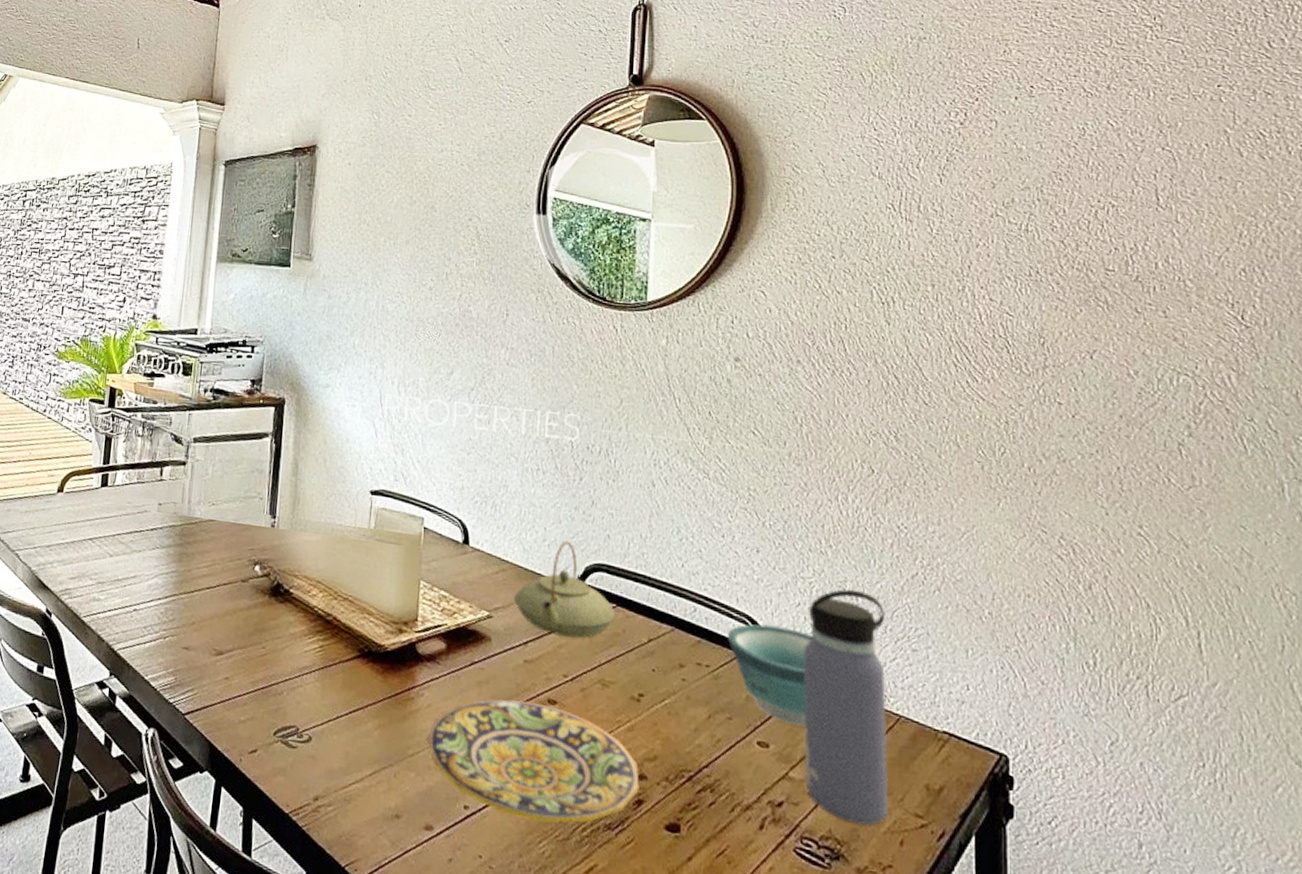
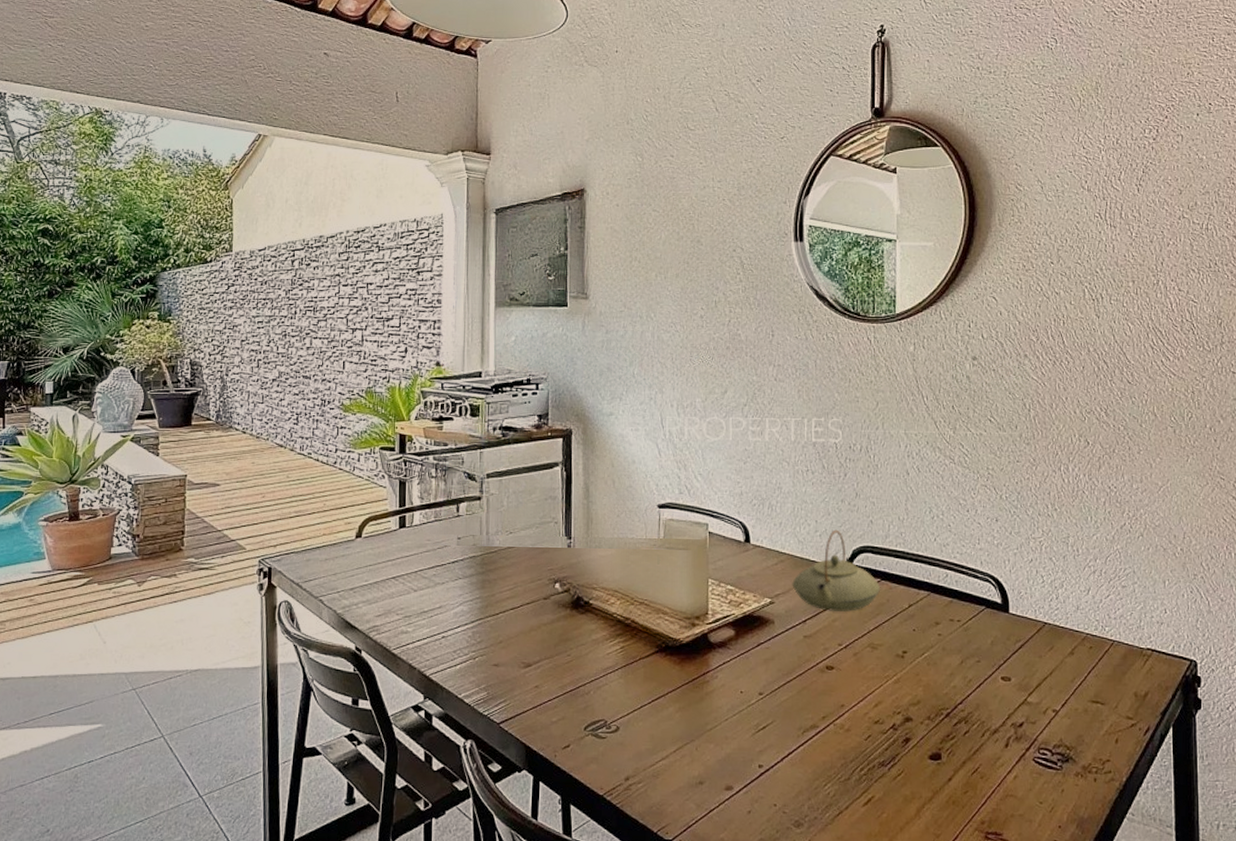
plate: present [427,699,640,823] -> none [723,670,906,769]
bowl: present [727,624,813,726] -> none [974,579,1044,660]
water bottle: present [803,589,889,826] -> none [1036,544,1106,733]

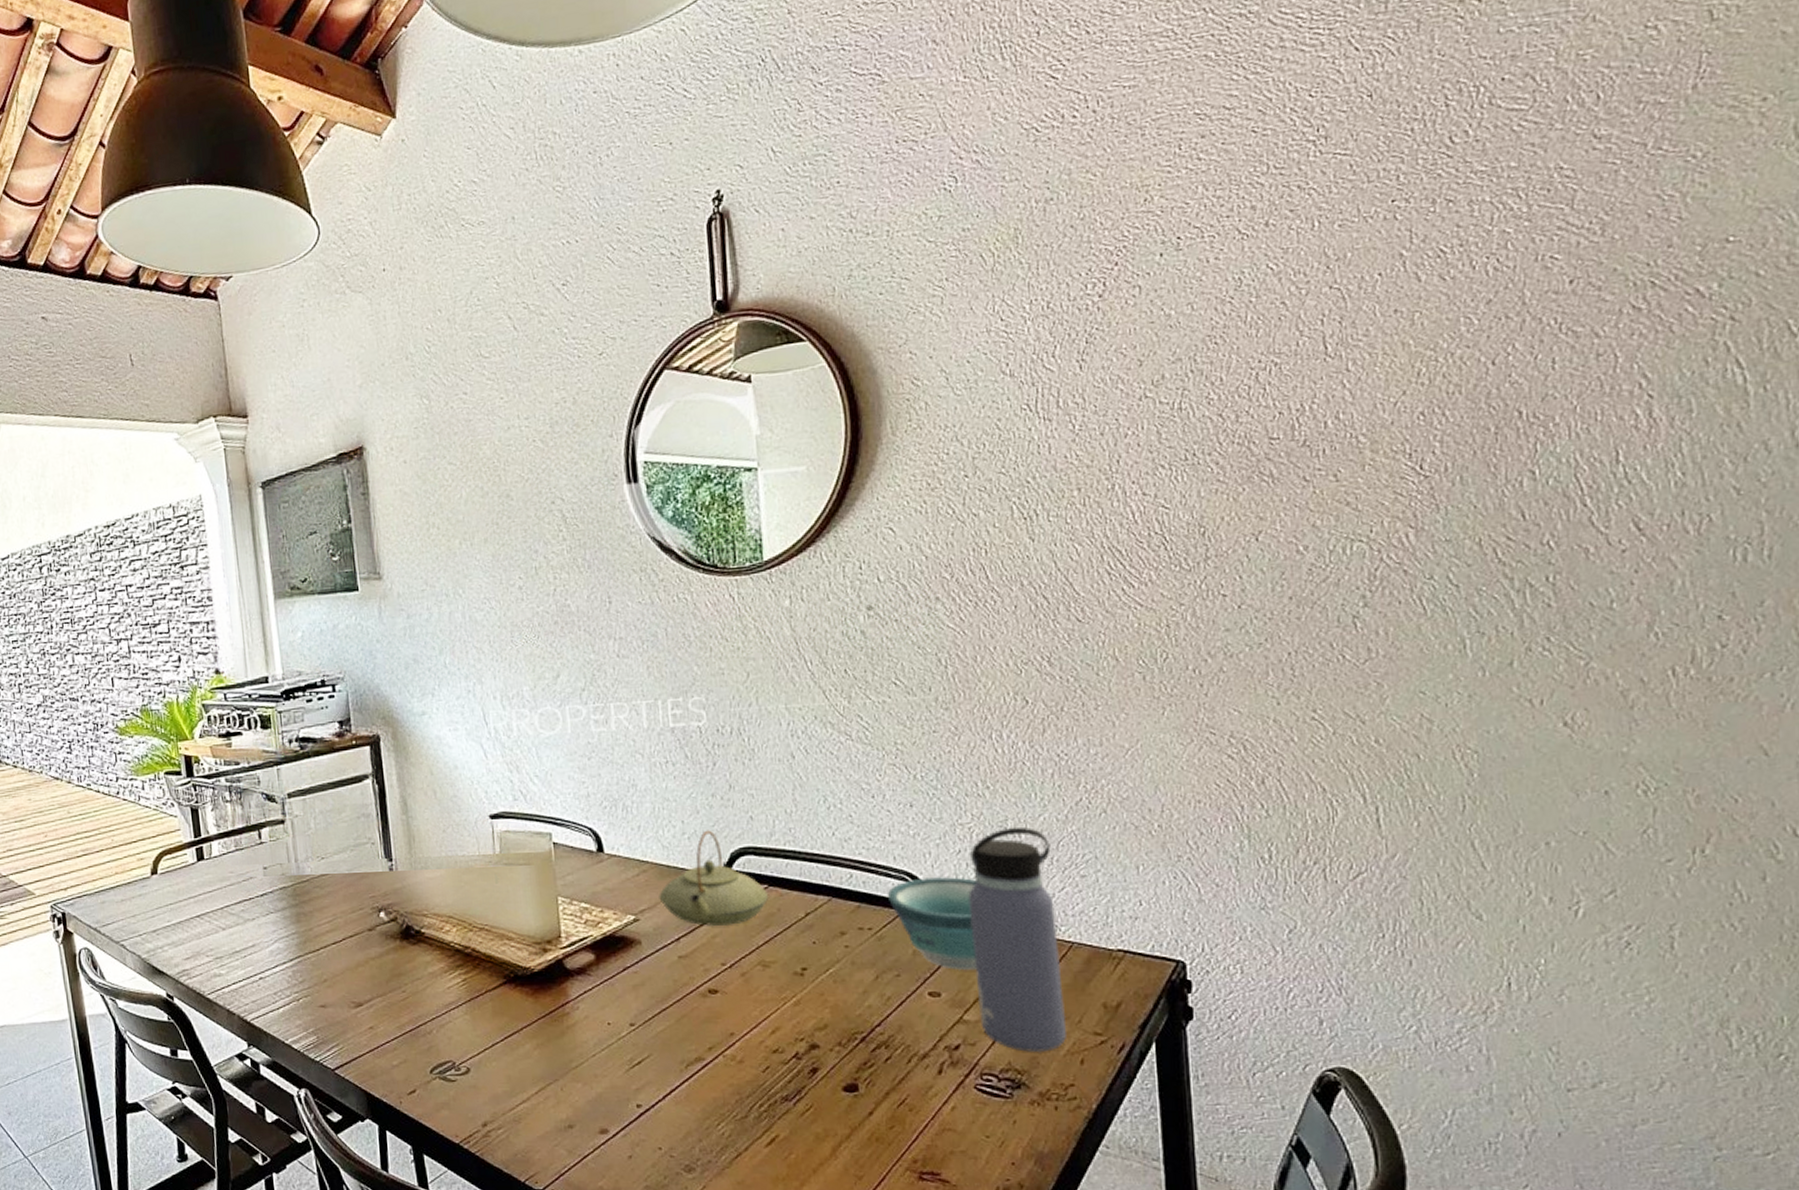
bowl: none [974,579,1044,660] -> present [887,876,977,971]
water bottle: none [1036,544,1106,733] -> present [968,828,1067,1053]

